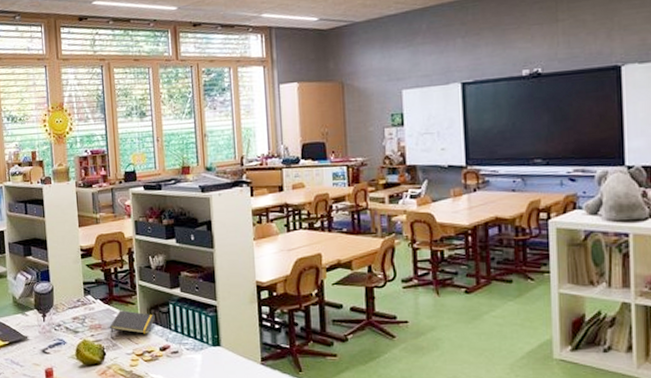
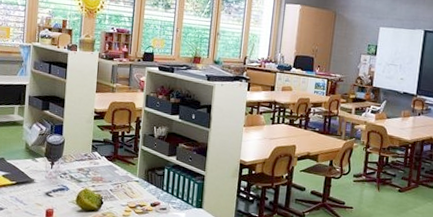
notepad: present [110,310,155,337] -> none [110,168,151,191]

